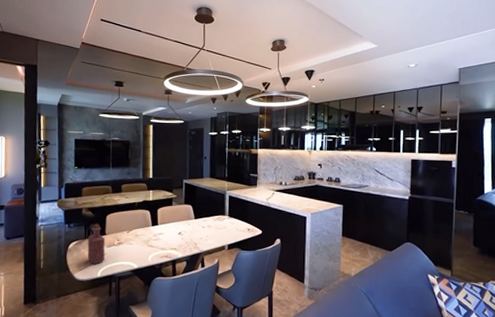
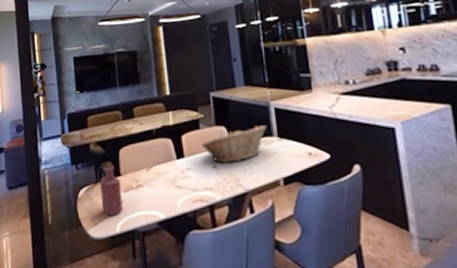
fruit basket: none [172,207,222,232] -> present [201,125,267,163]

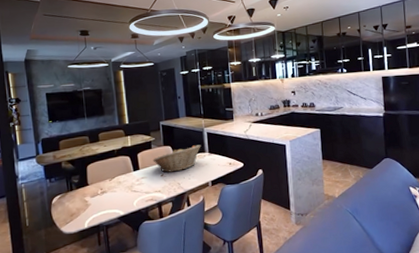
bottle: present [100,162,123,217] -> none [71,175,90,217]

